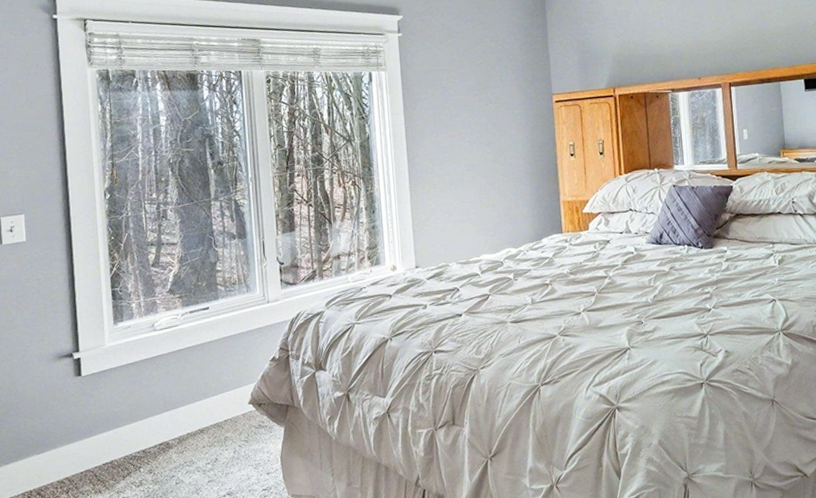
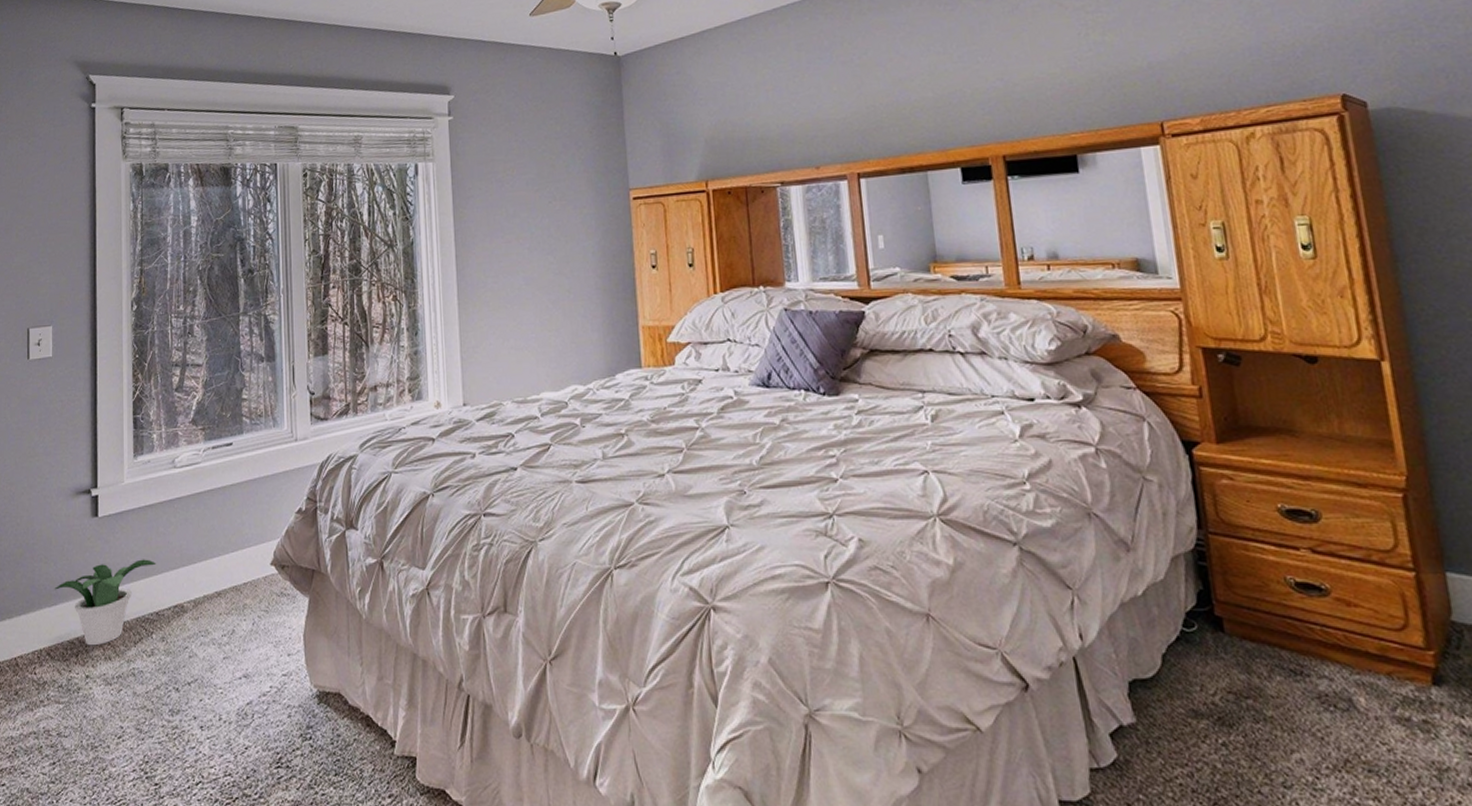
potted plant: none [41,407,141,484] -> present [54,559,156,646]

